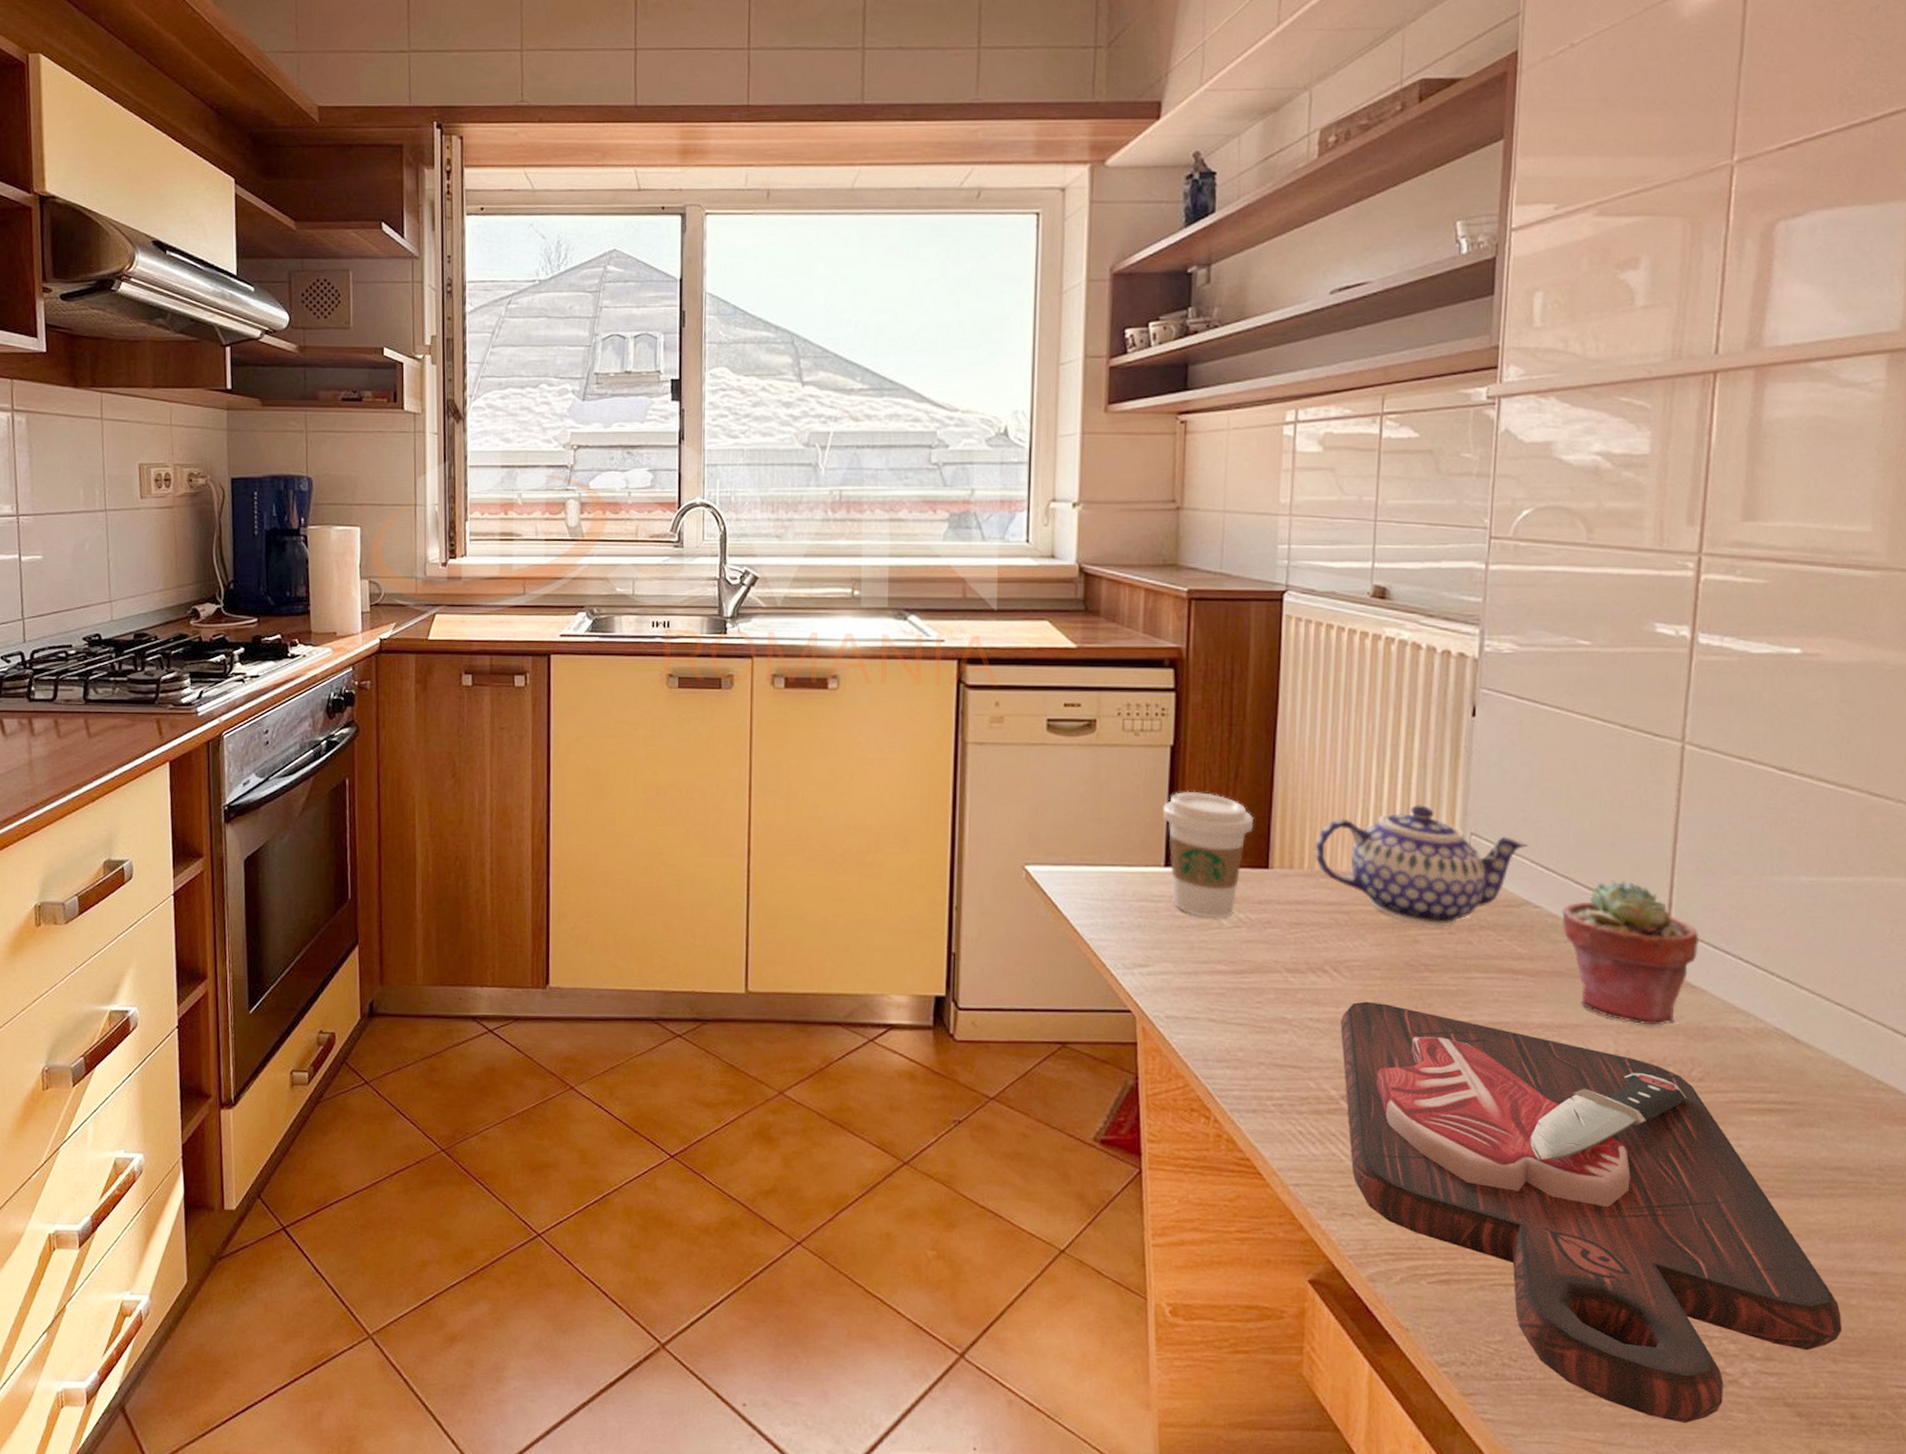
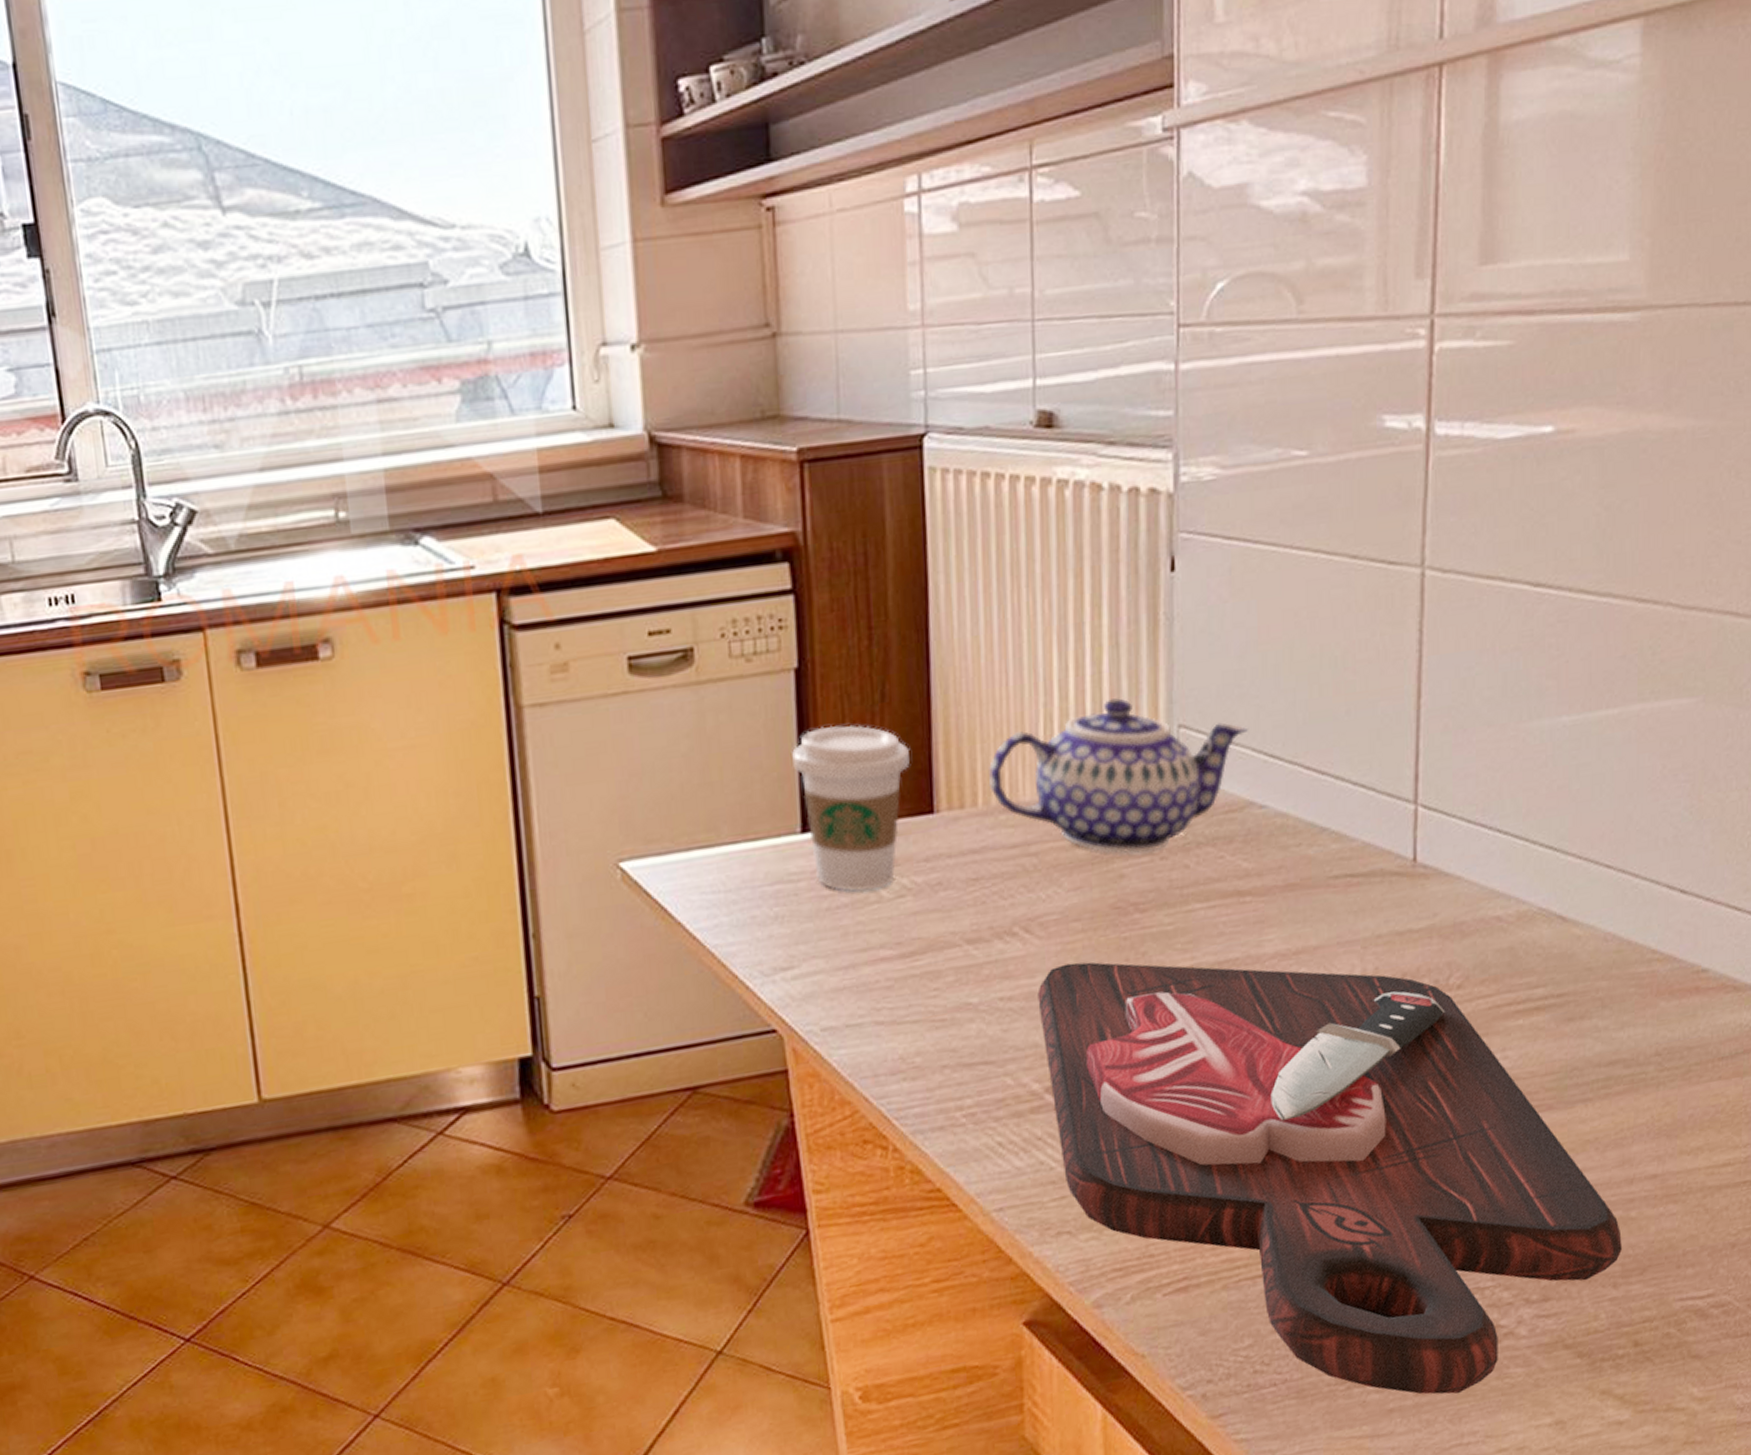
potted succulent: present [1562,881,1699,1026] -> none [1292,755,1451,933]

